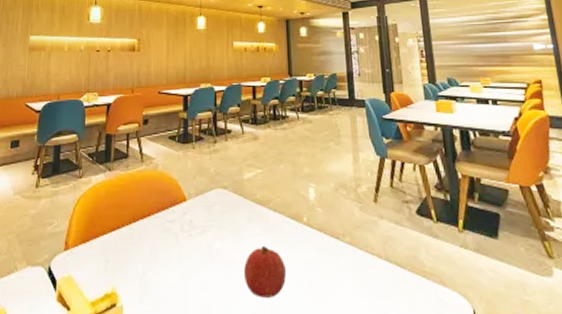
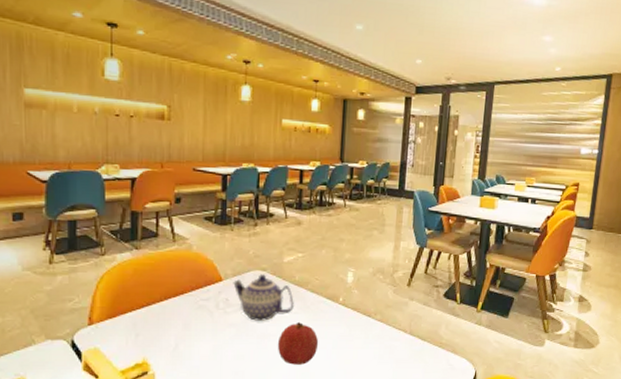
teapot: none [196,193,259,245] -> present [233,274,295,321]

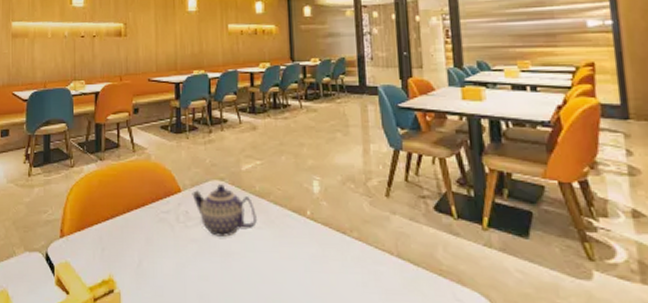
fruit: present [278,321,319,365] -> none [243,238,289,290]

